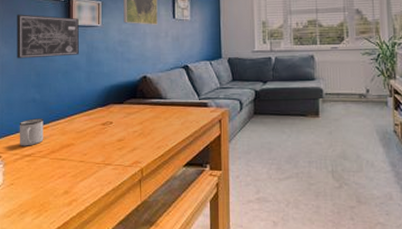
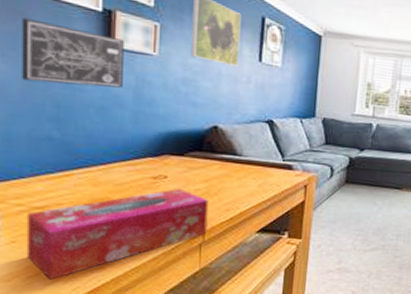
mug: present [19,118,44,146] -> none [25,161,65,197]
tissue box: none [20,131,145,215] -> present [26,188,209,280]

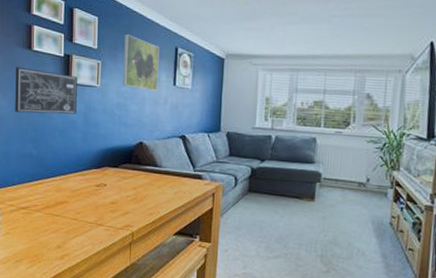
tissue box: present [26,188,209,280] -> none [15,194,137,265]

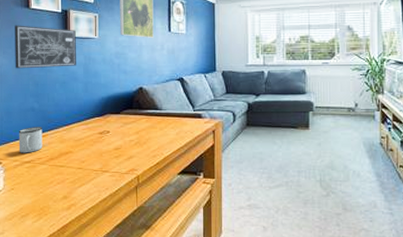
mug: none [15,173,40,199] -> present [18,127,43,153]

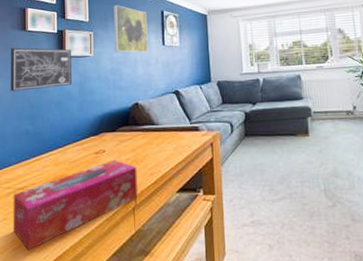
mug: present [18,127,43,153] -> none [12,150,37,180]
tissue box: none [20,140,141,218] -> present [13,159,138,250]

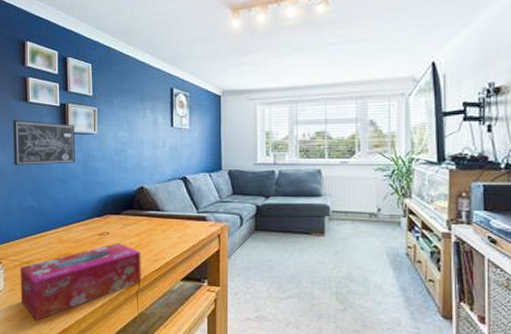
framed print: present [114,5,148,53] -> none [119,79,155,134]

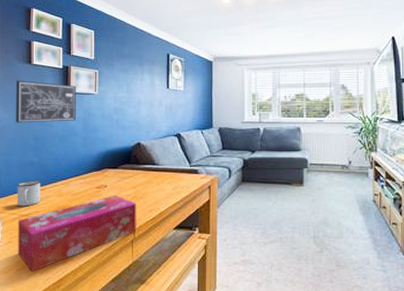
mug: none [18,226,42,253] -> present [17,180,41,207]

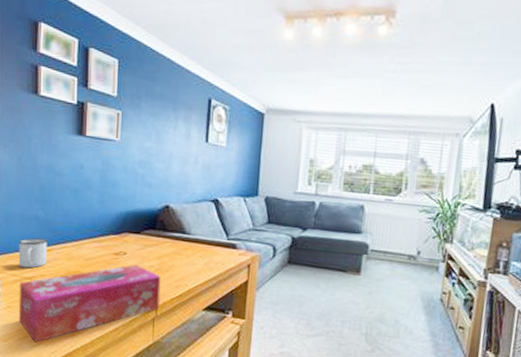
wall art: present [16,80,76,123] -> none [18,114,93,172]

